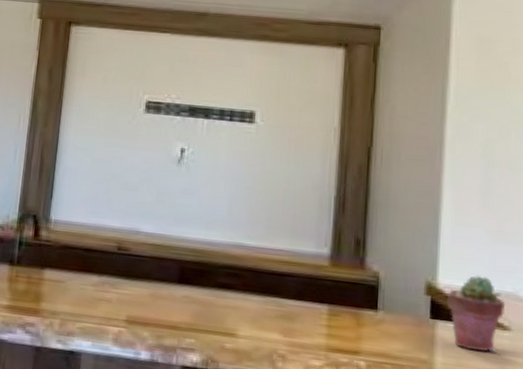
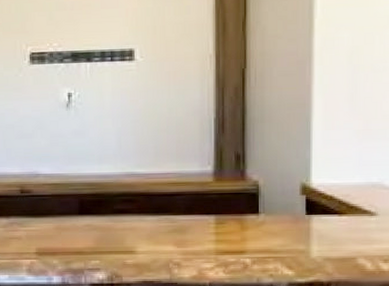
potted succulent: present [447,275,506,352] -> none [320,171,372,237]

